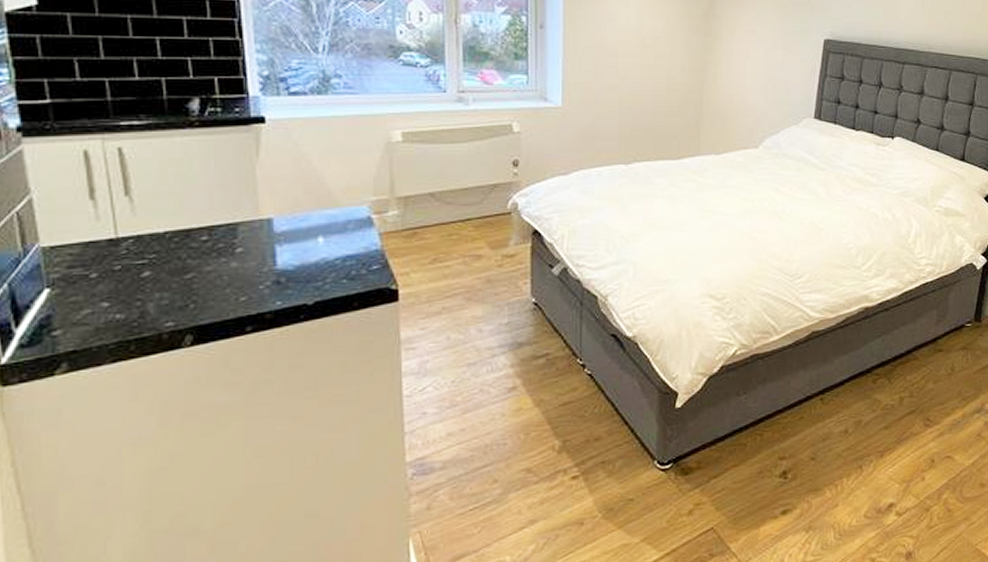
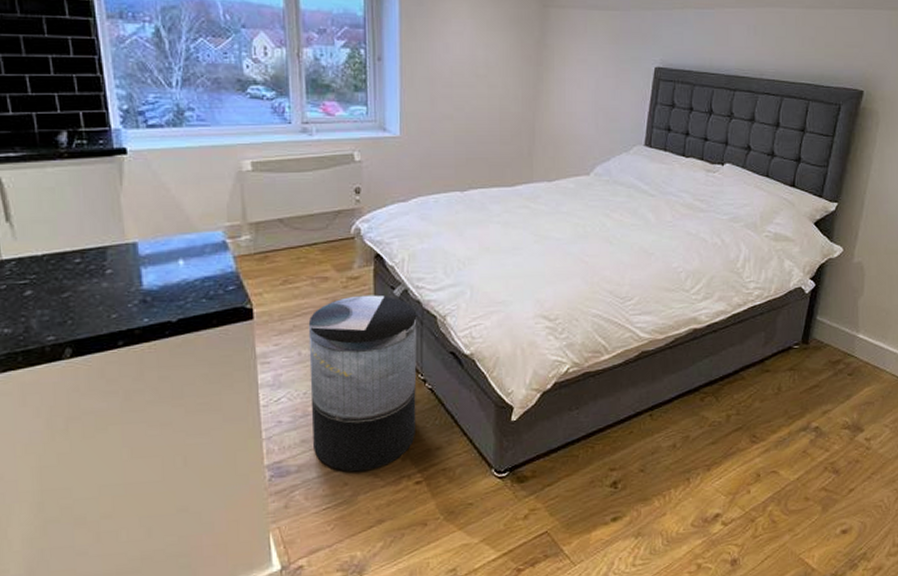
trash can: none [459,274,577,467] -> present [308,295,417,472]

